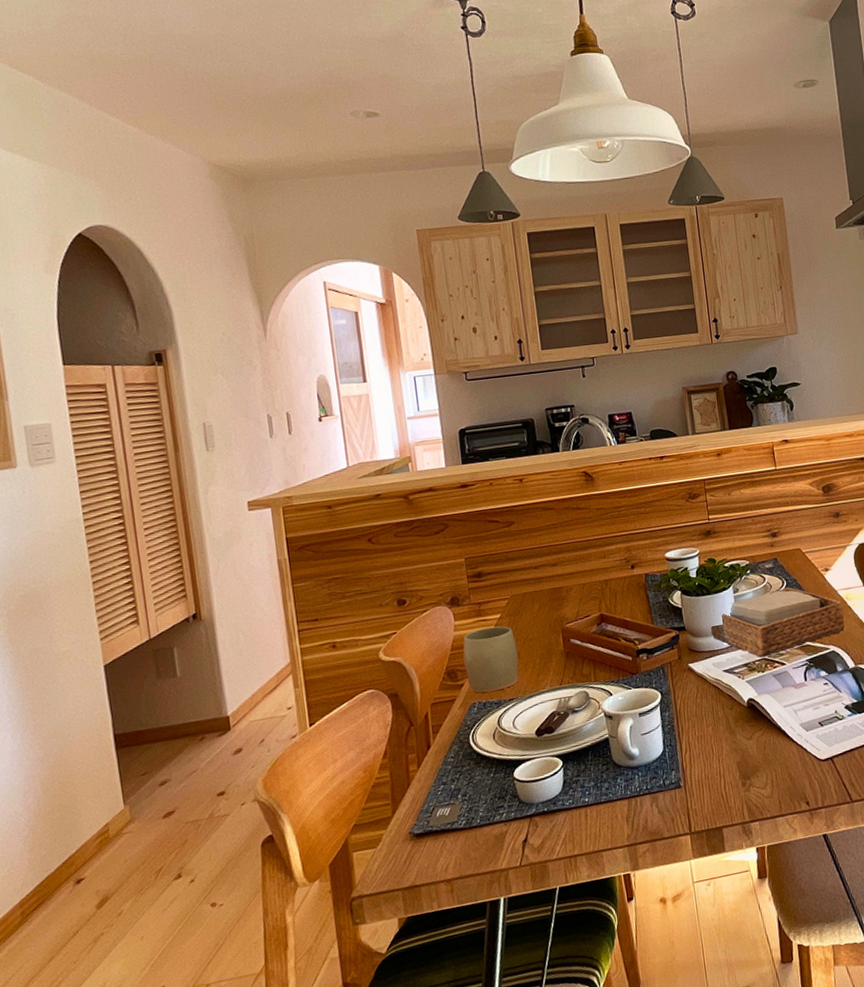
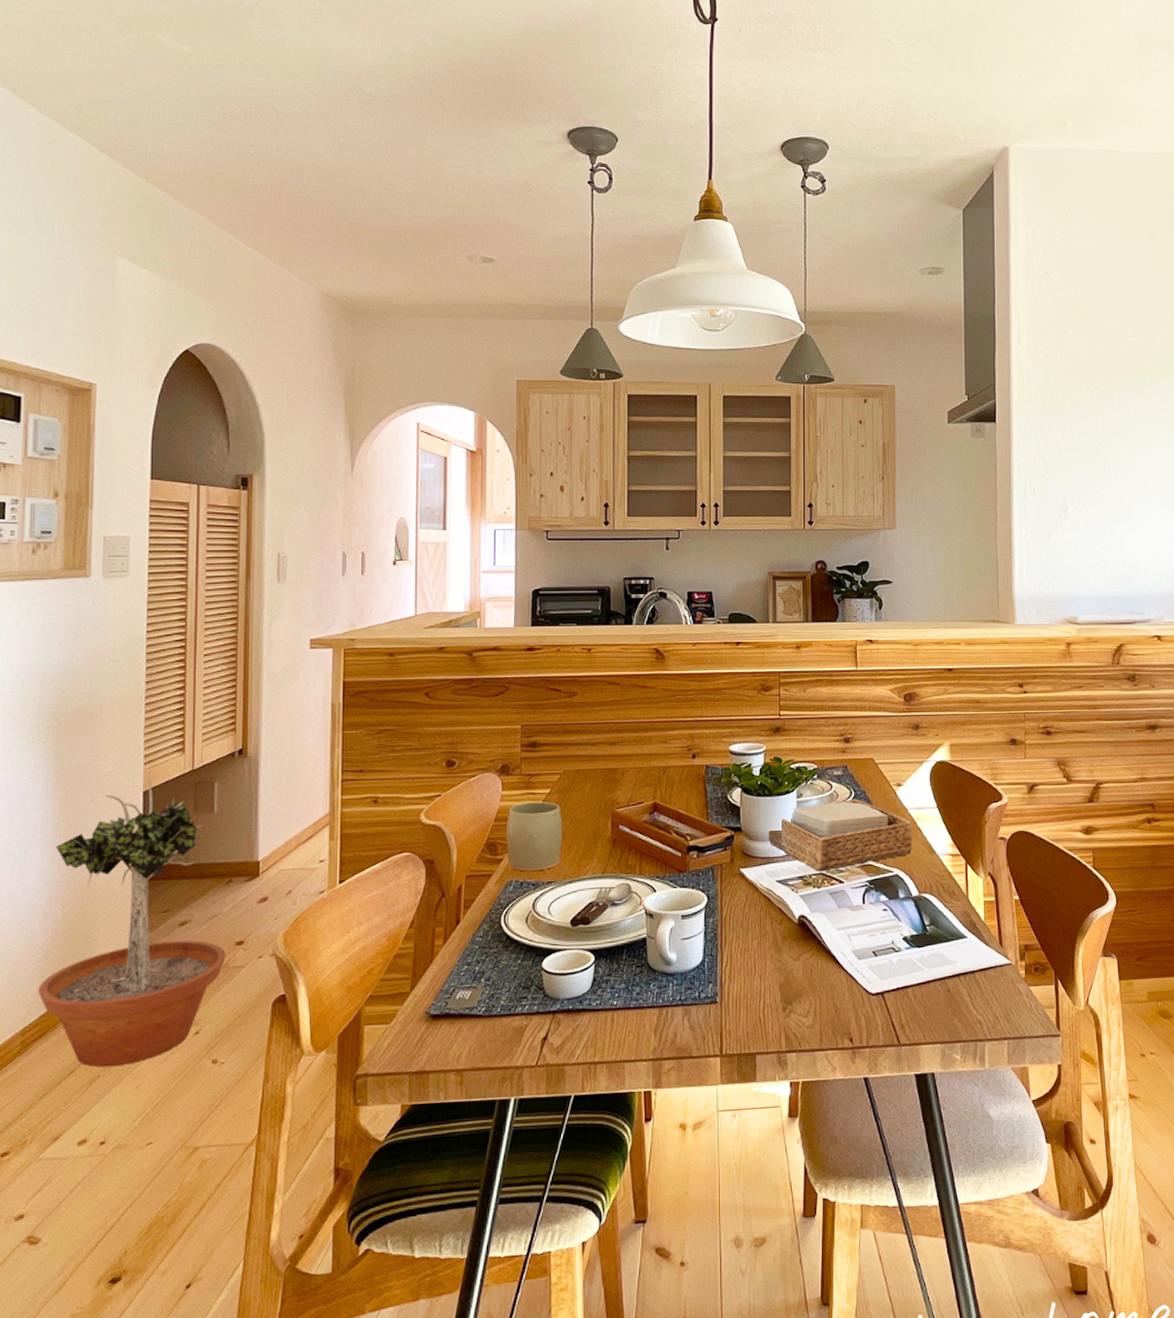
potted tree: none [25,646,210,926] -> present [38,772,226,1067]

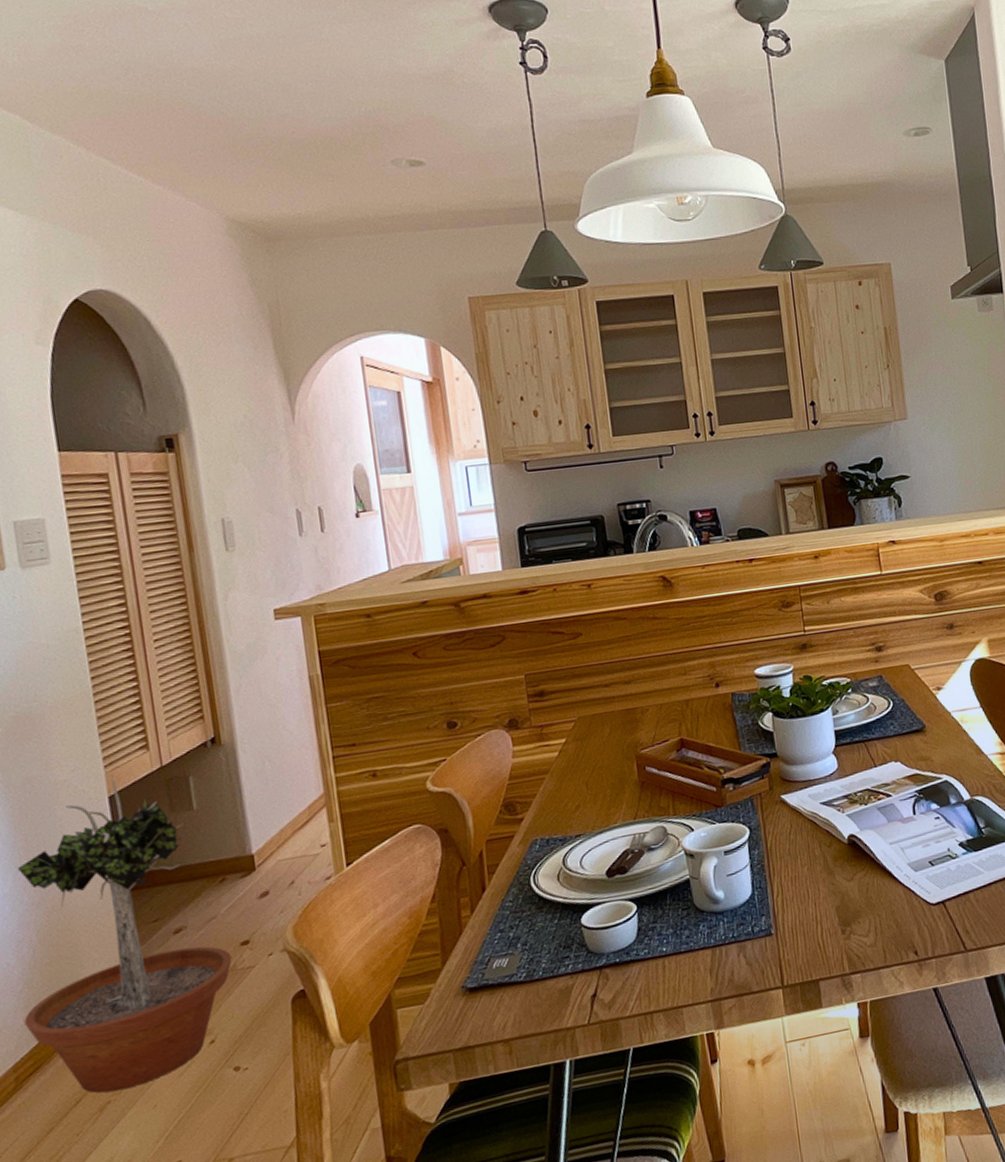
mug: present [506,802,563,872] -> none [522,751,587,828]
napkin holder: present [768,798,913,872] -> none [806,708,959,788]

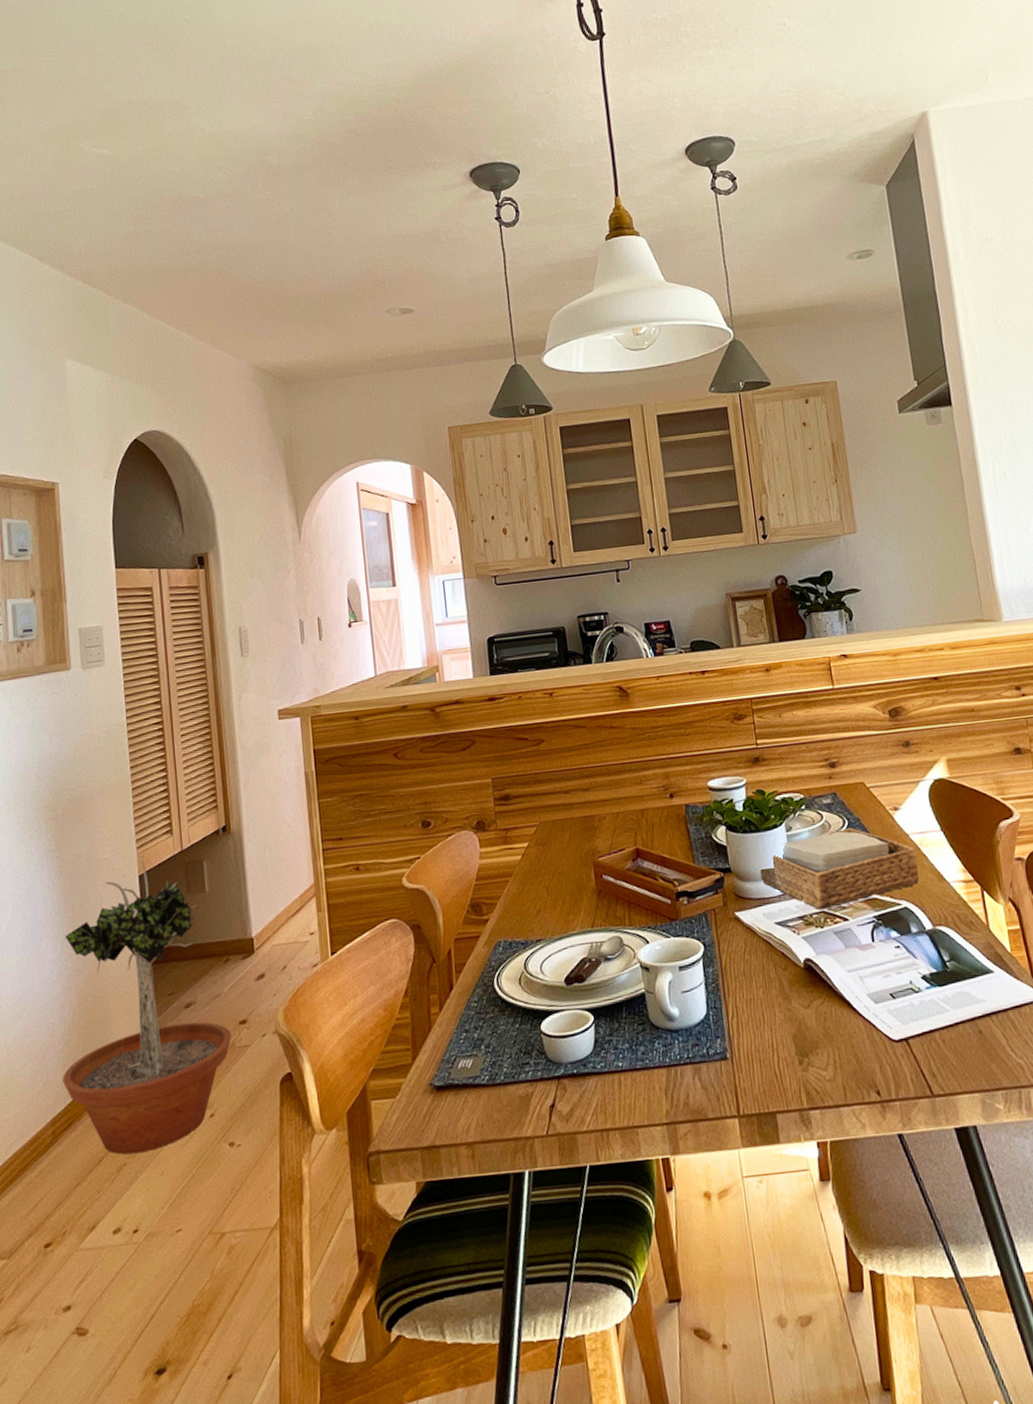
napkin holder: none [806,708,959,788] -> present [759,827,919,910]

